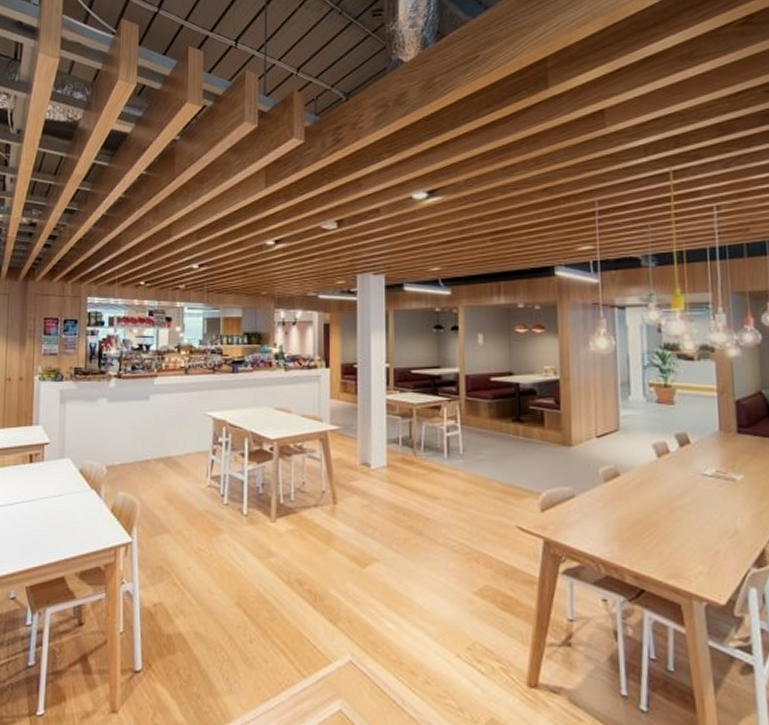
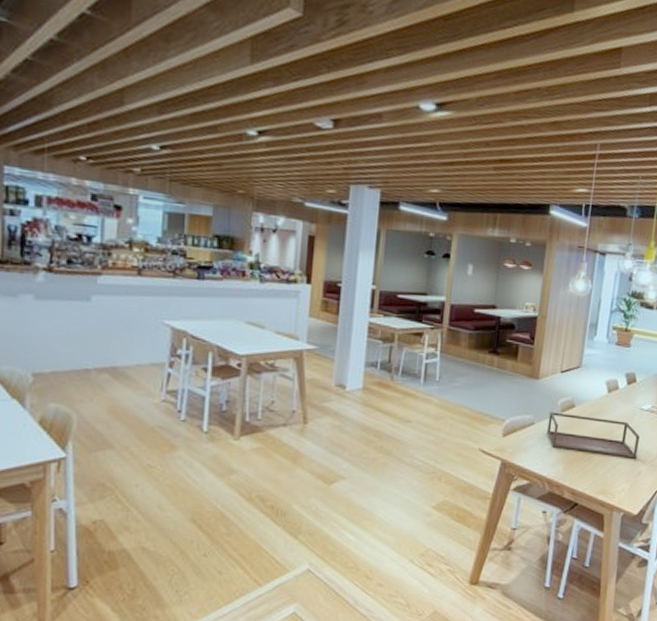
tray: none [591,482,710,534] -> present [547,412,640,459]

